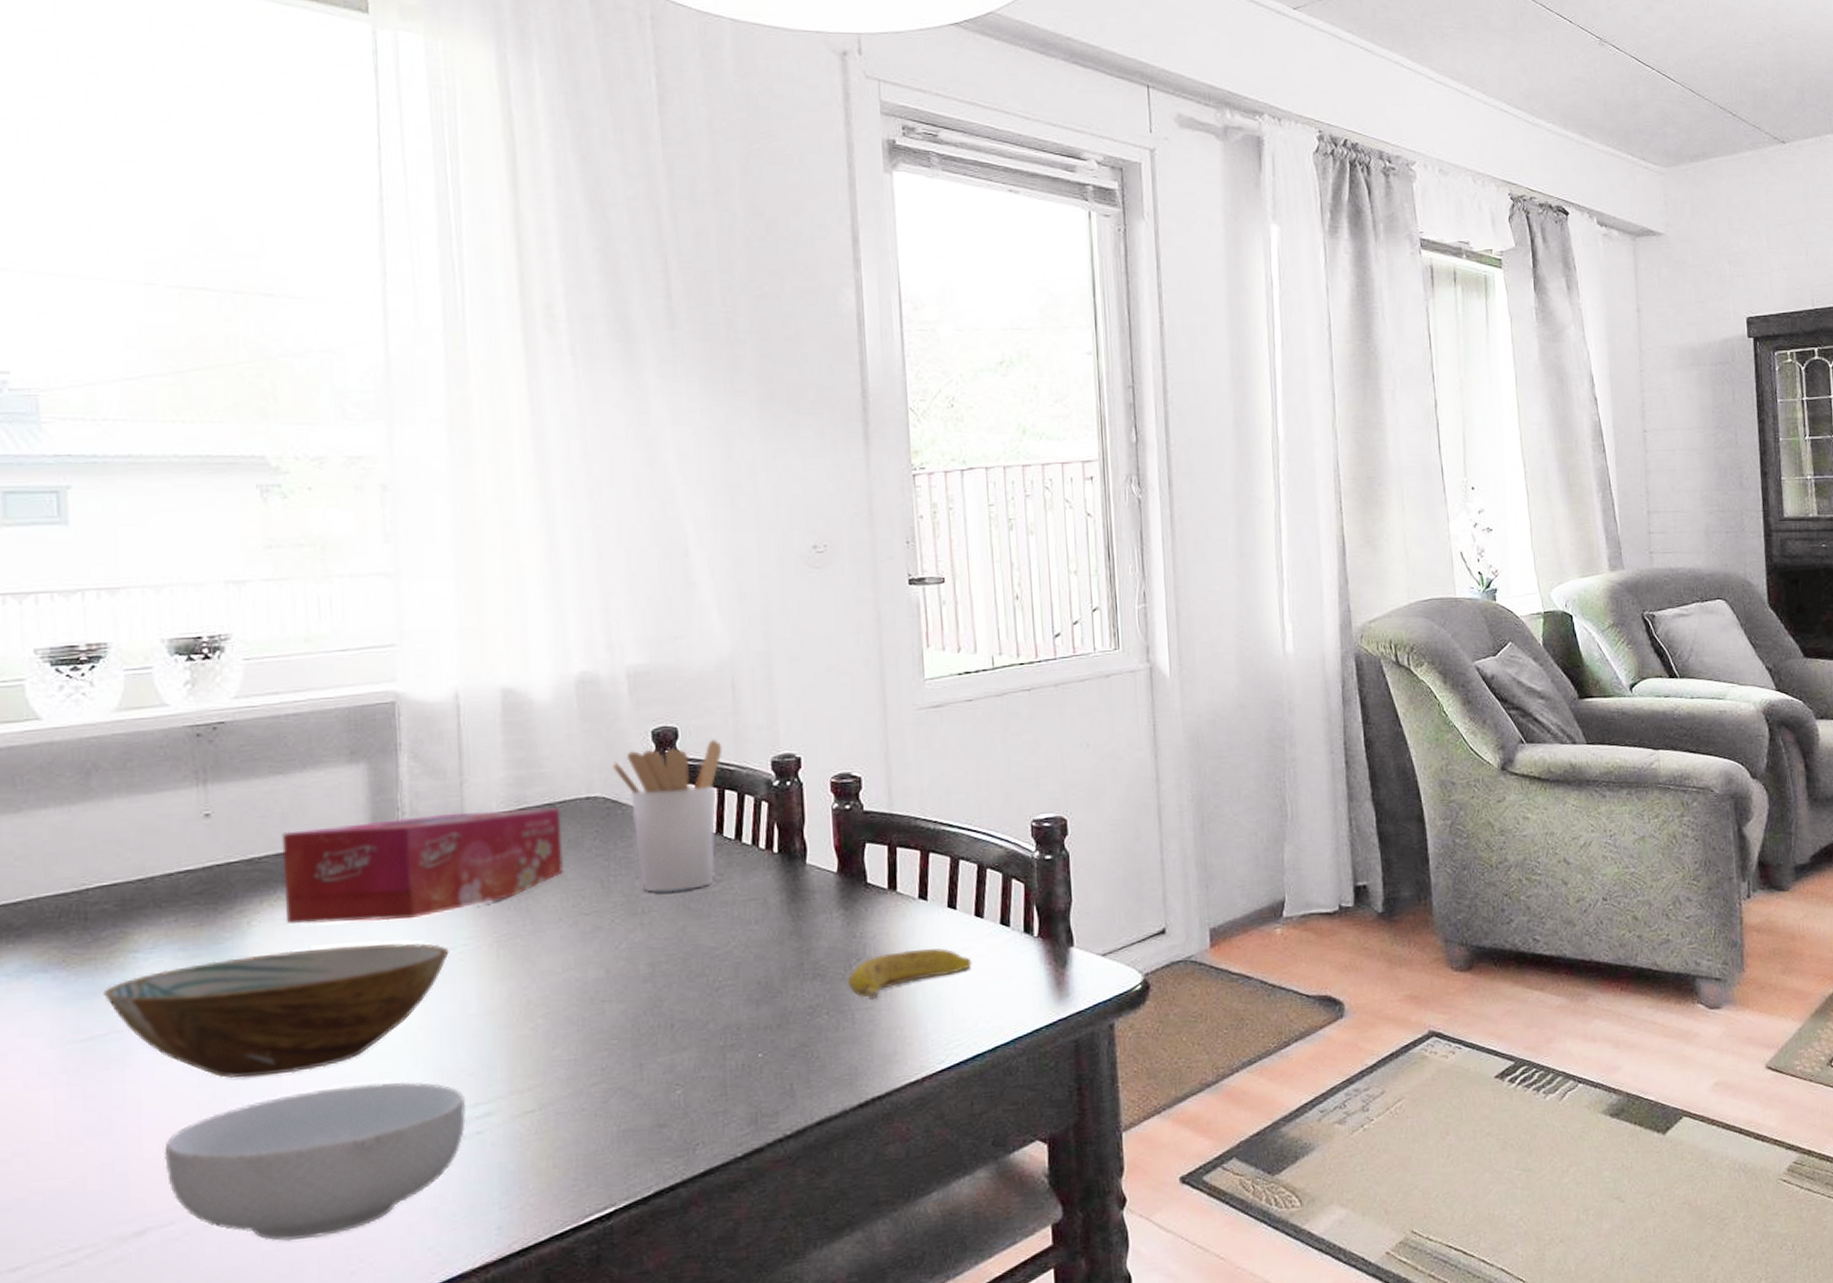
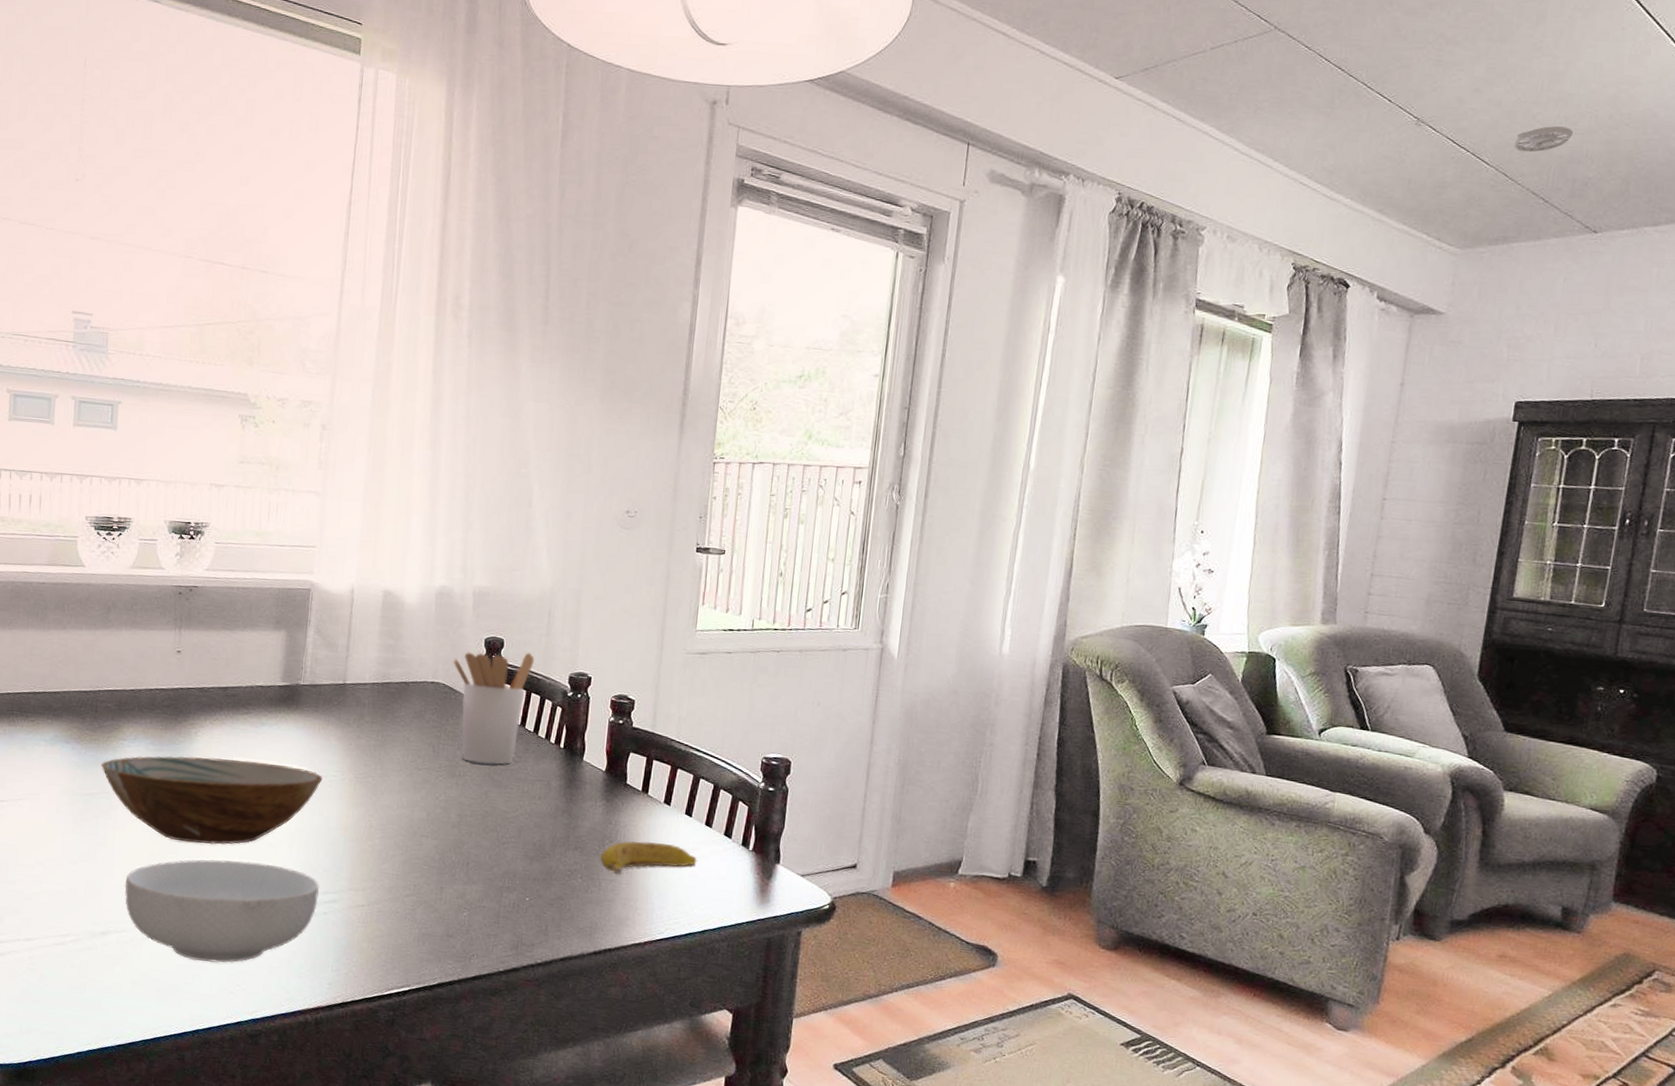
tissue box: present [281,807,563,924] -> none [220,672,412,751]
smoke detector: none [1693,40,1745,67] -> present [1514,126,1574,153]

